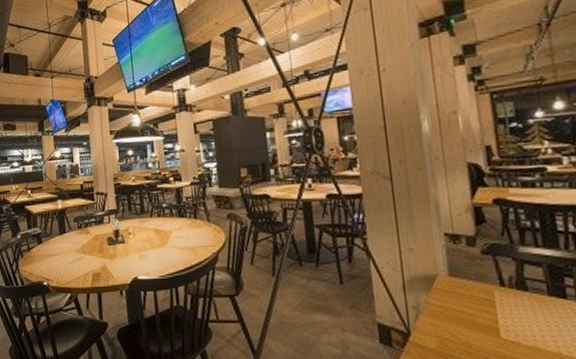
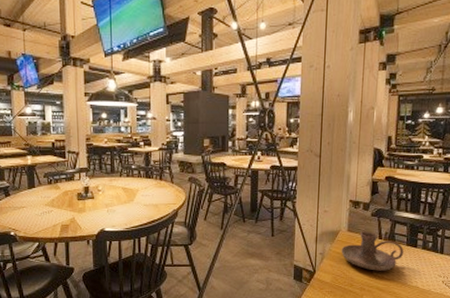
candle holder: none [443,275,546,334] -> present [341,231,404,271]

